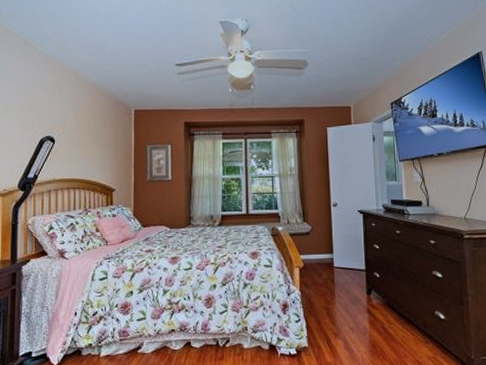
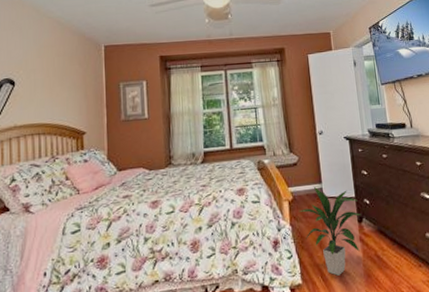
indoor plant: none [310,256,370,343] -> present [299,186,360,276]

